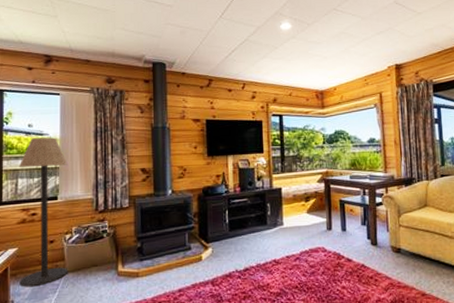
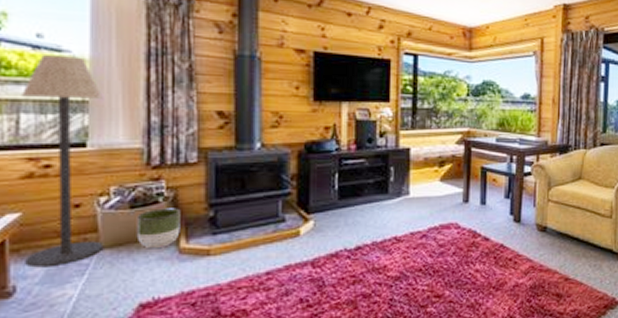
planter: none [89,241,118,273] -> present [136,208,181,249]

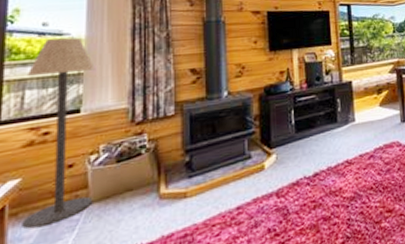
planter: present [136,208,181,249] -> none [122,157,161,198]

